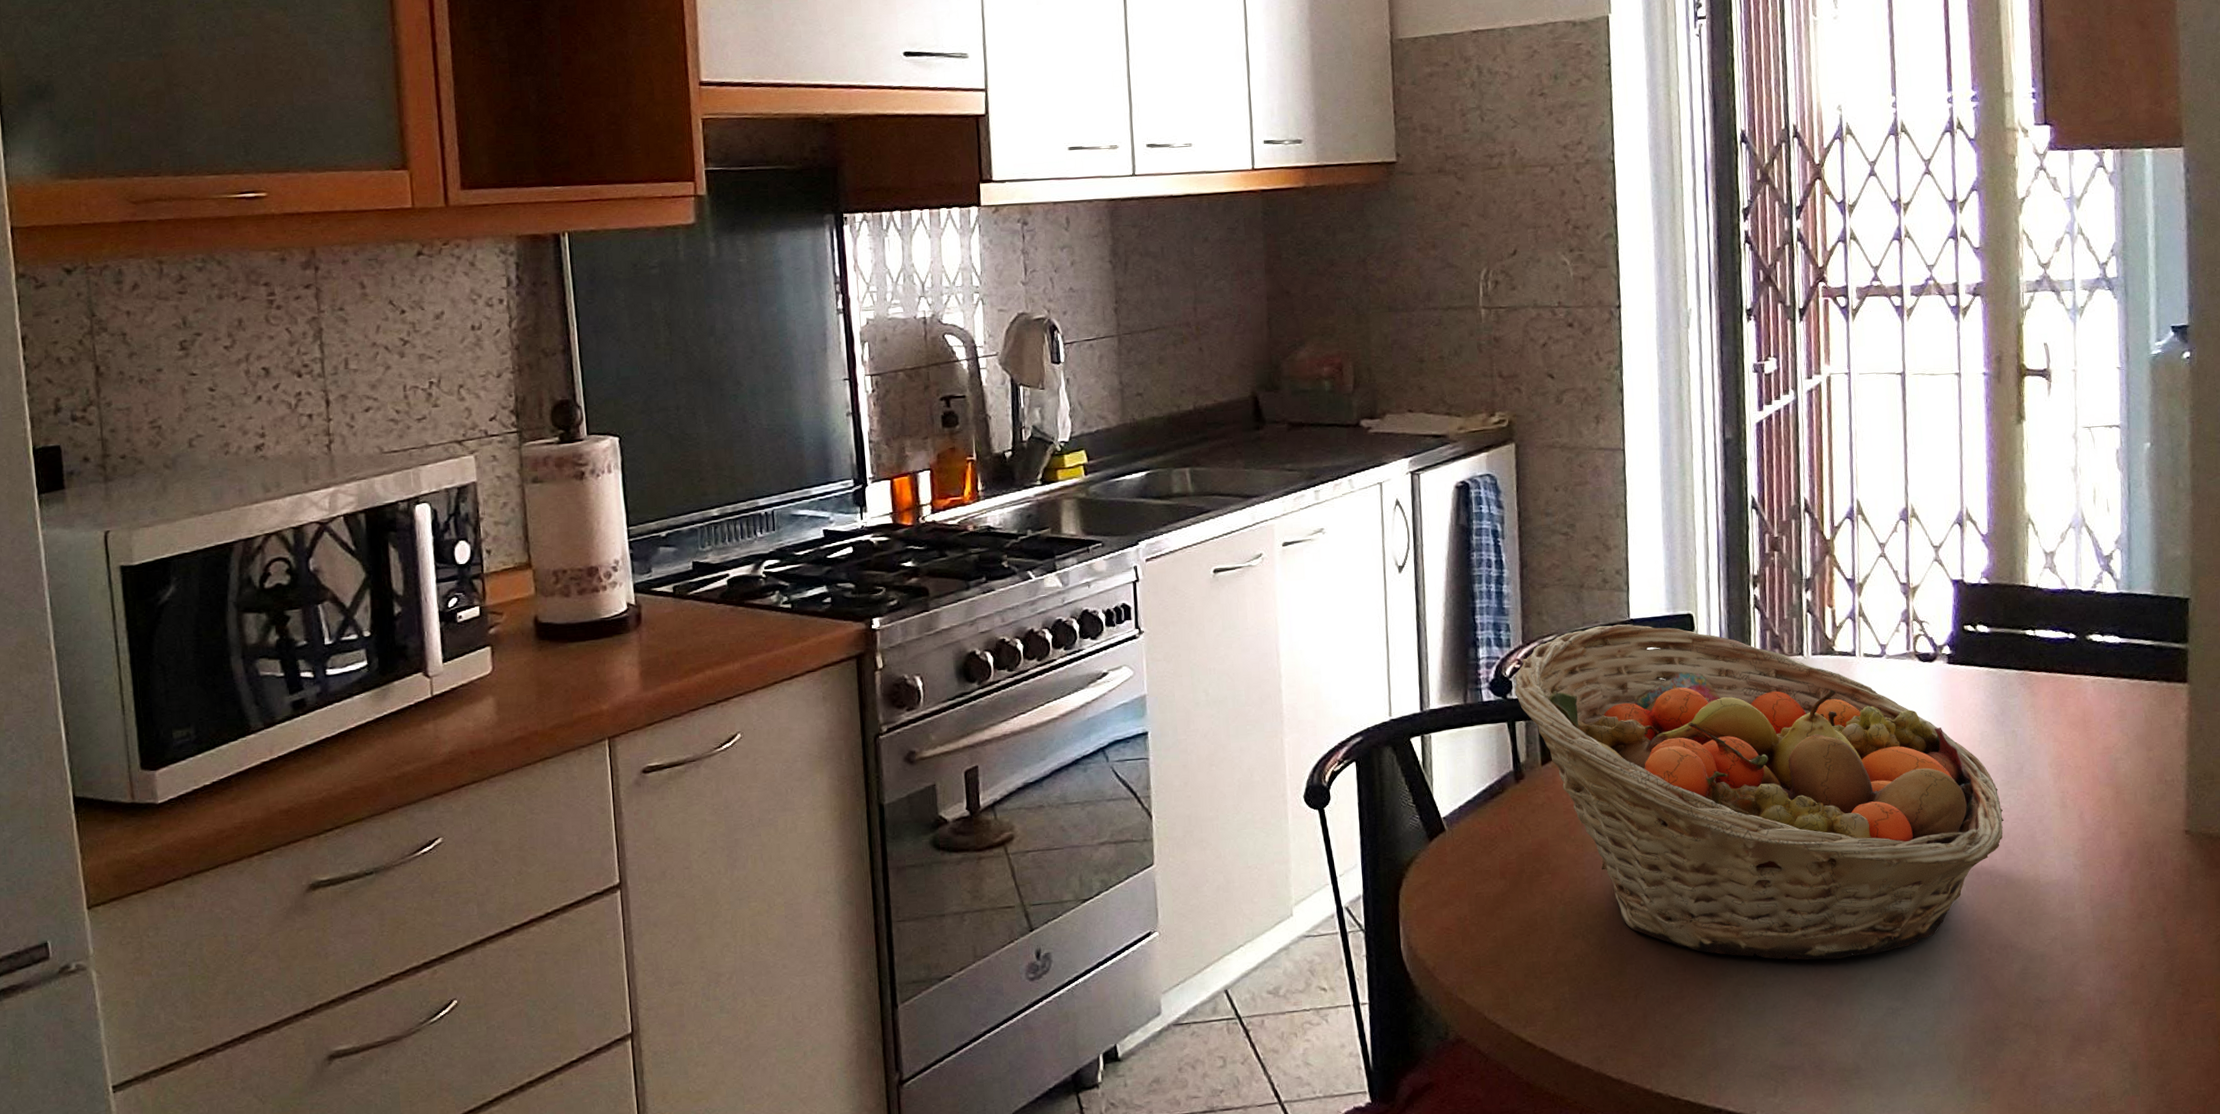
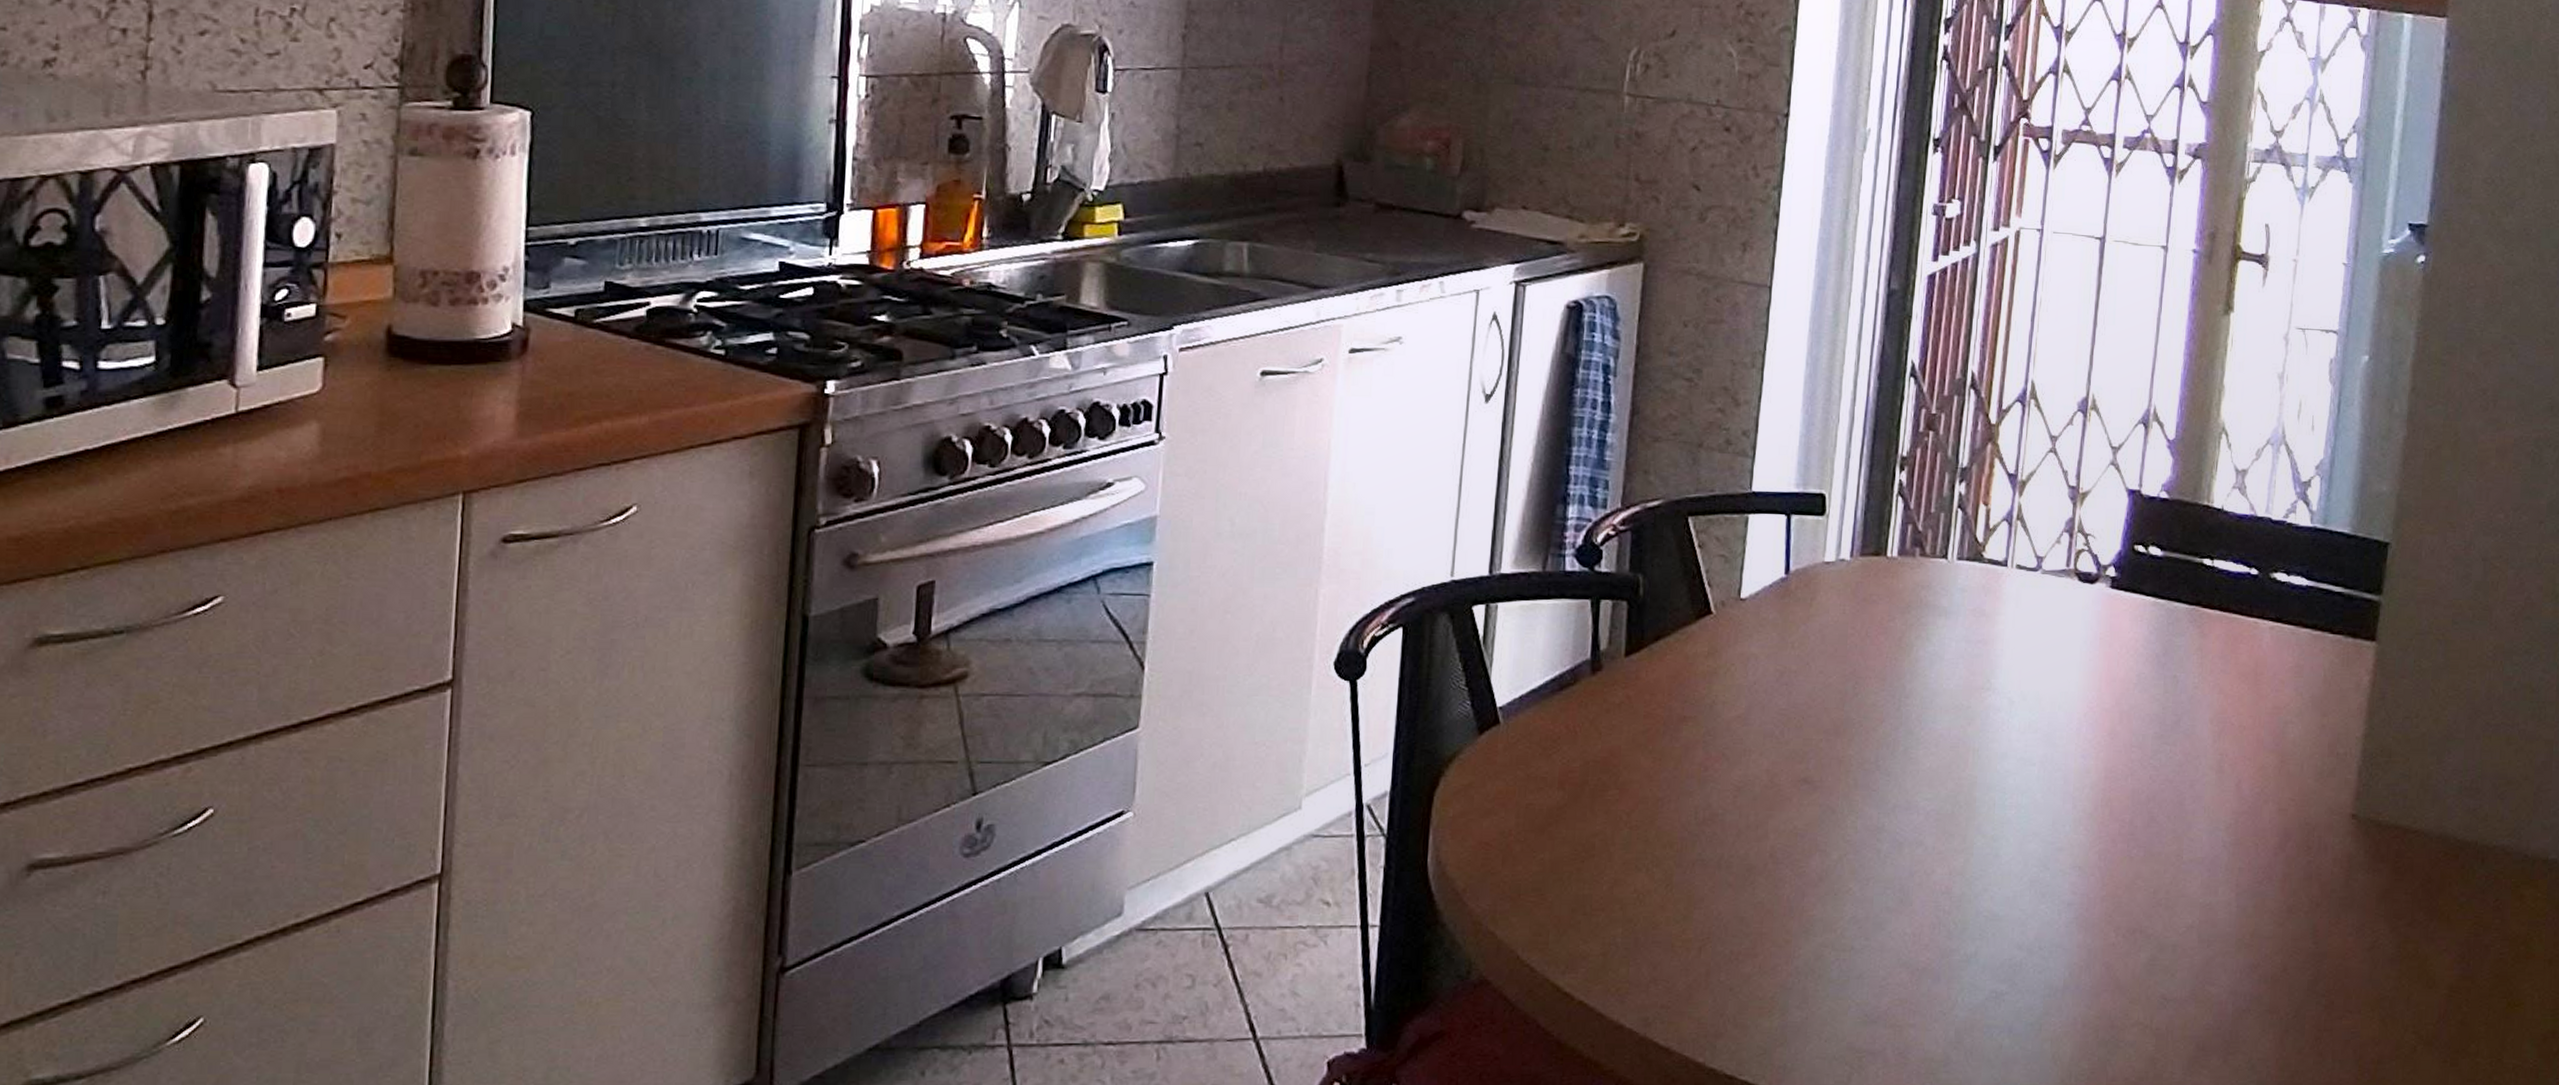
fruit basket: present [1514,624,2004,960] -> none [1604,495,2152,926]

